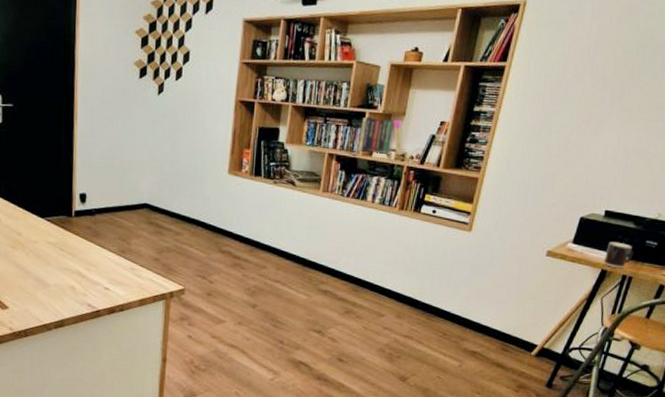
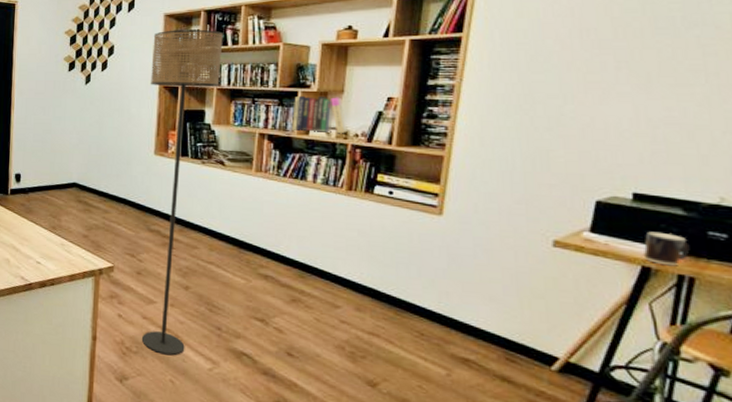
floor lamp: none [211,38,301,370] -> present [142,29,223,356]

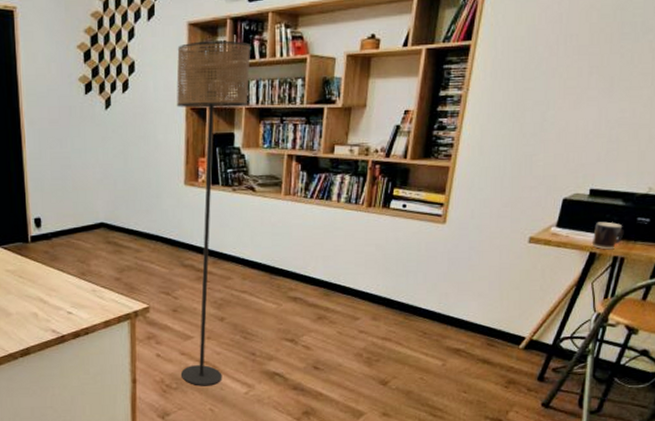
books: present [292,95,348,134] -> none [319,112,369,151]

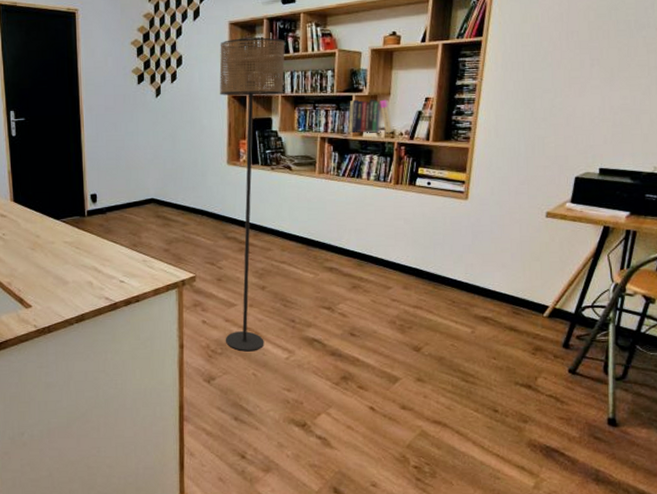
books: none [319,112,369,151] -> present [348,99,394,134]
mug: present [591,221,624,250] -> none [605,198,634,224]

